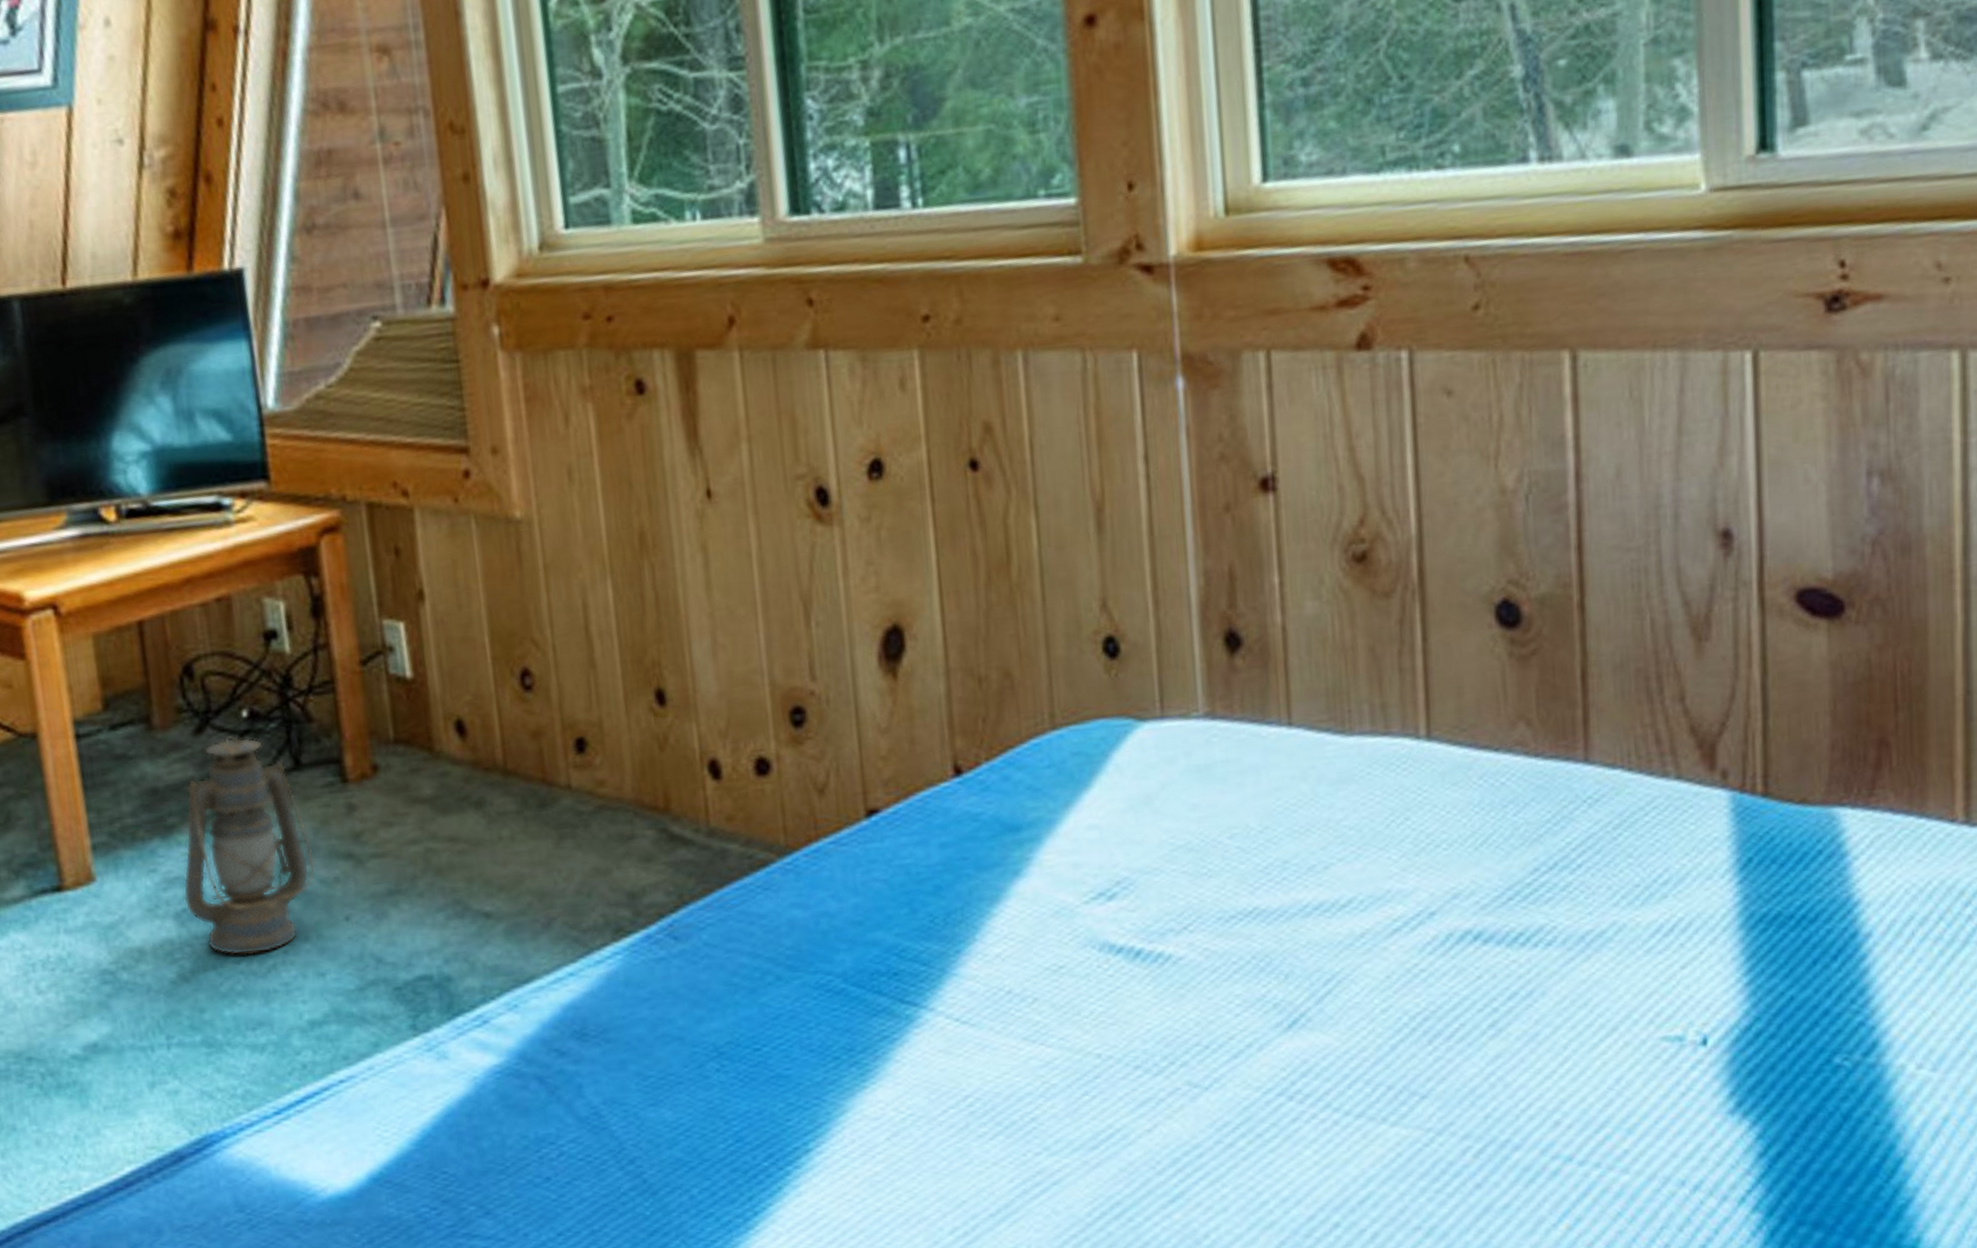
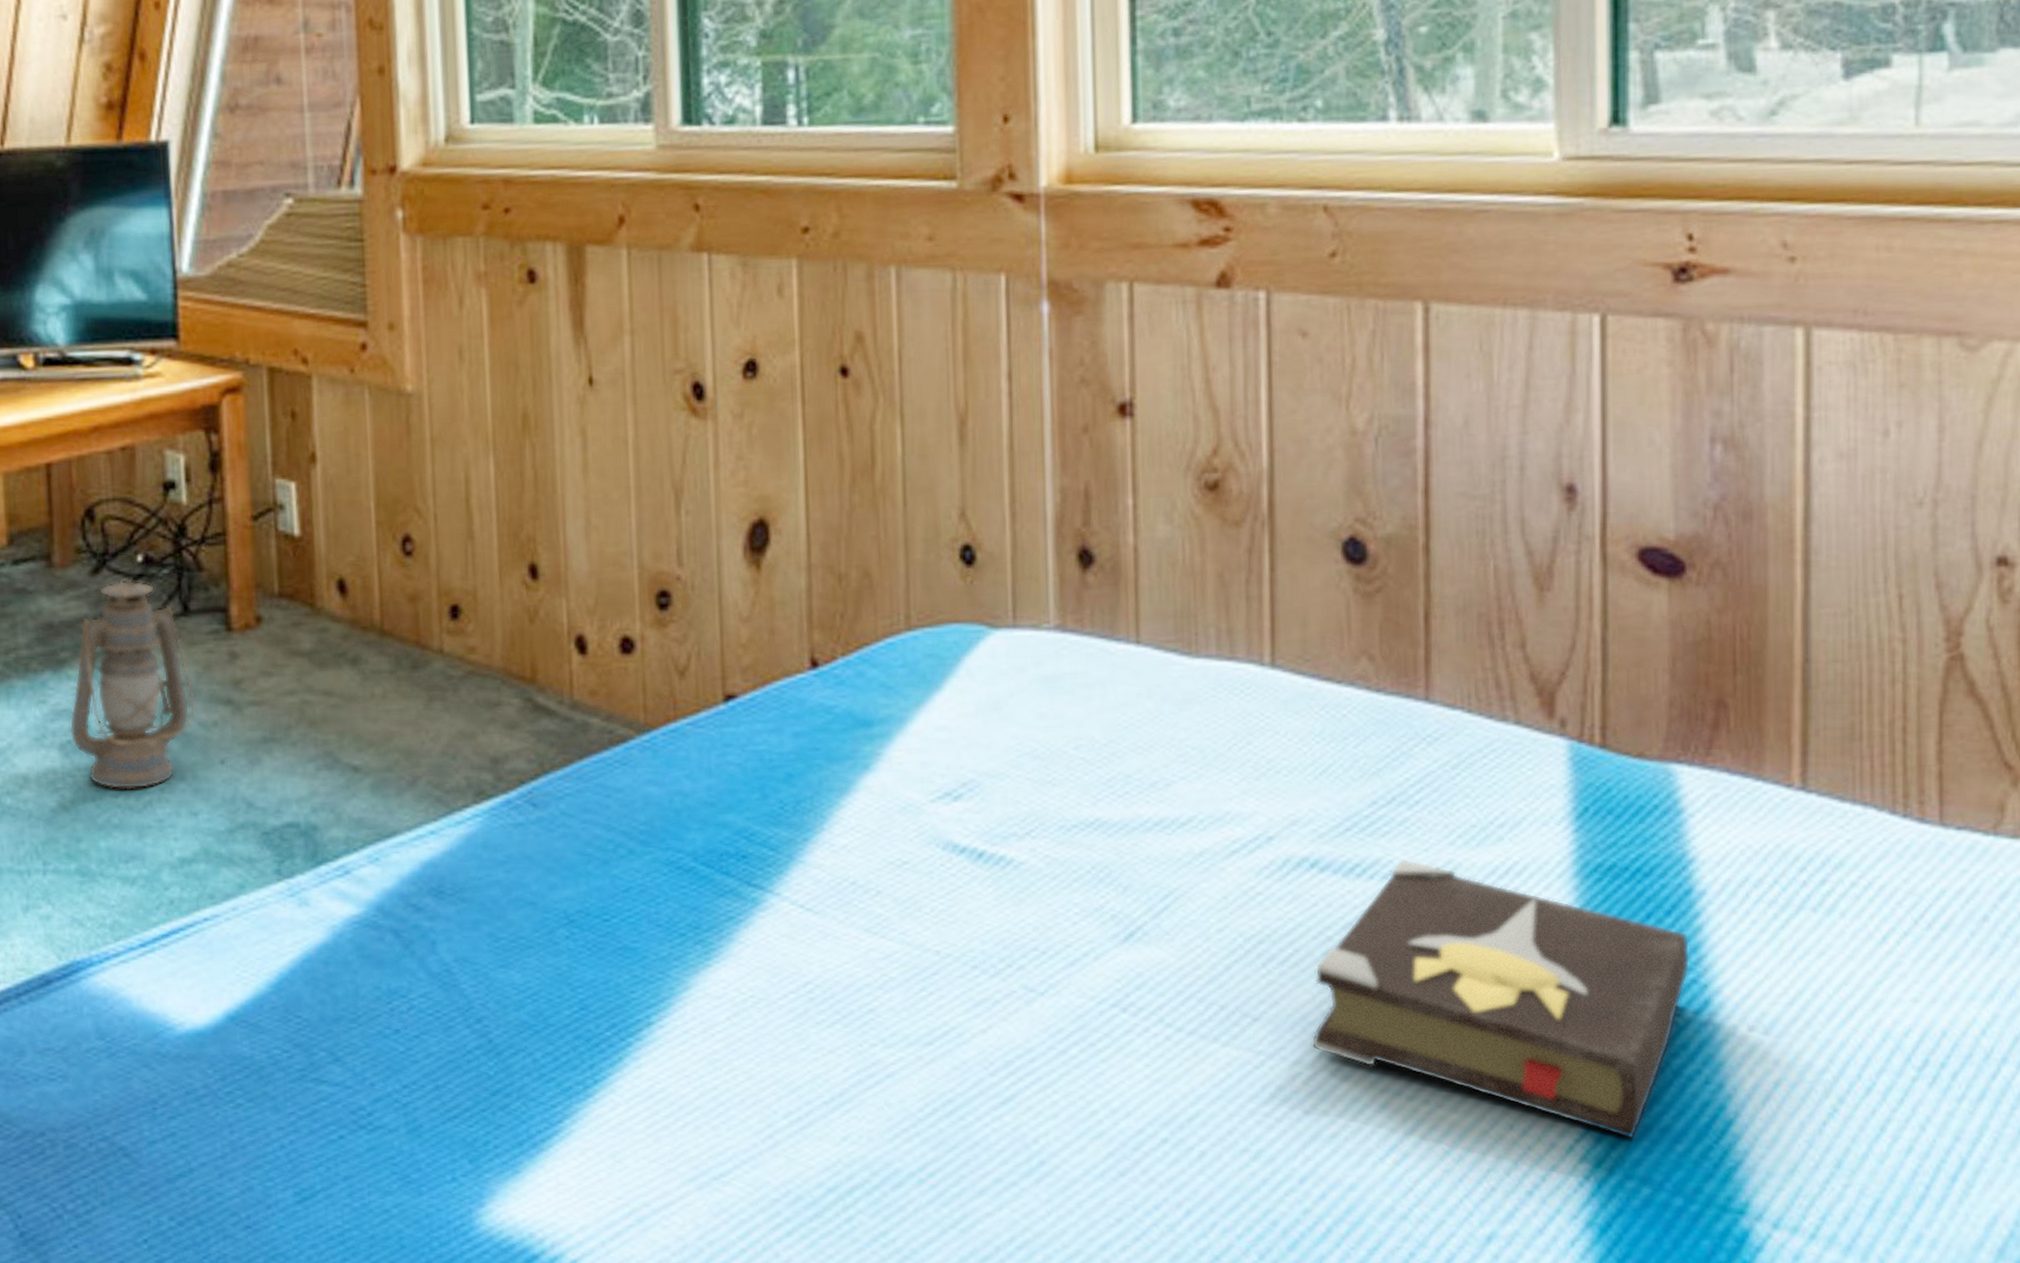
hardback book: none [1480,924,1858,1186] -> present [1311,859,1691,1139]

